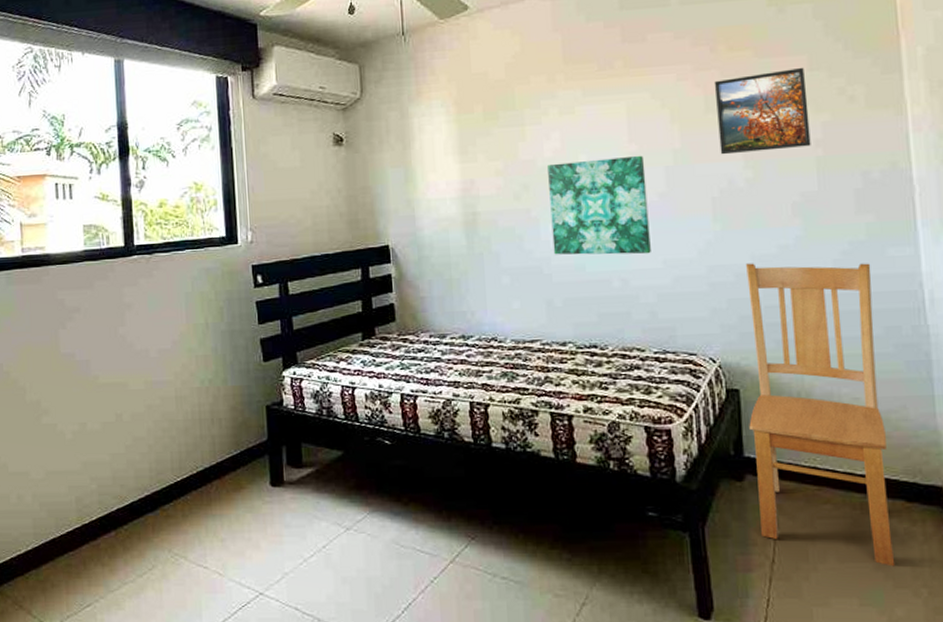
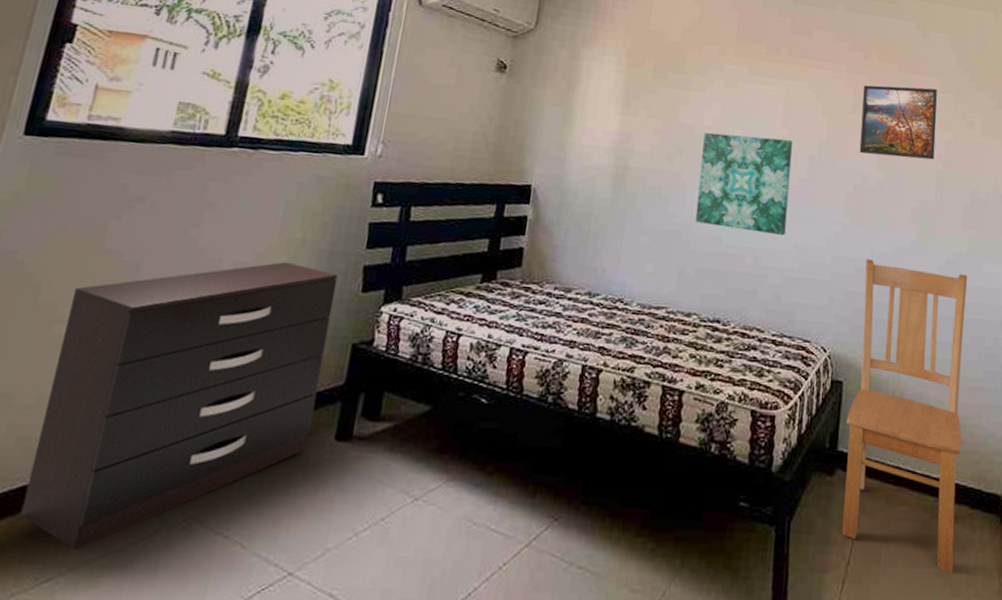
dresser: none [48,344,249,583] -> present [20,261,339,550]

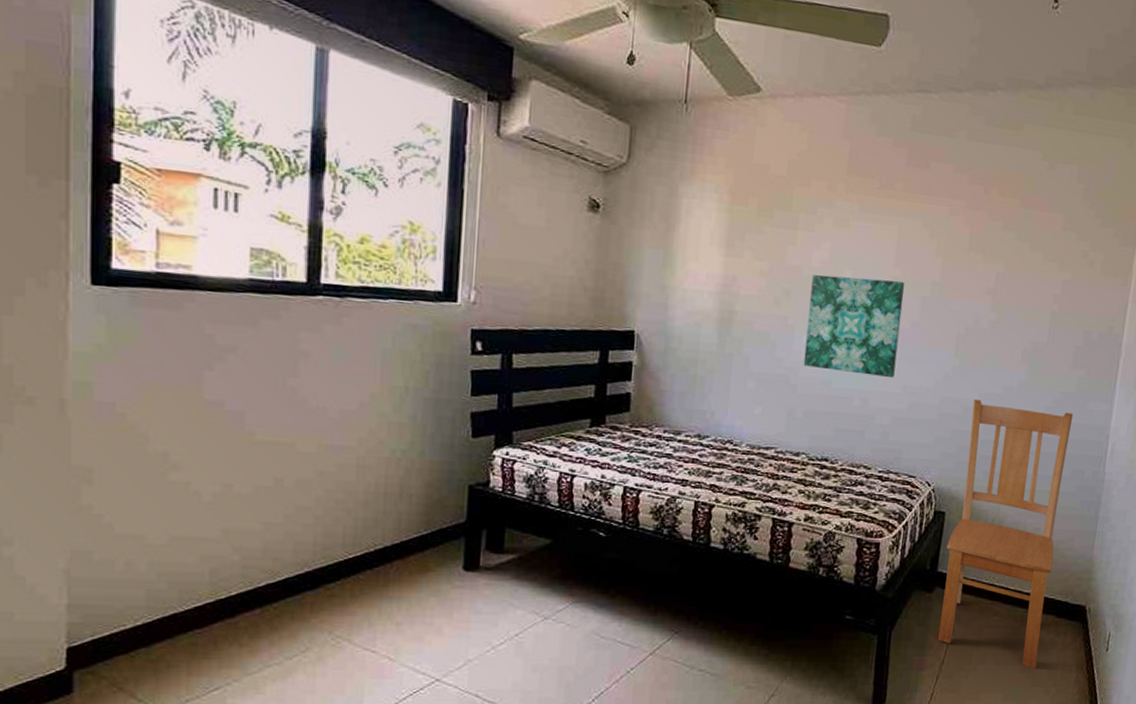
dresser: present [20,261,339,550] -> none [177,409,446,664]
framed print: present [859,85,937,160] -> none [973,222,1059,301]

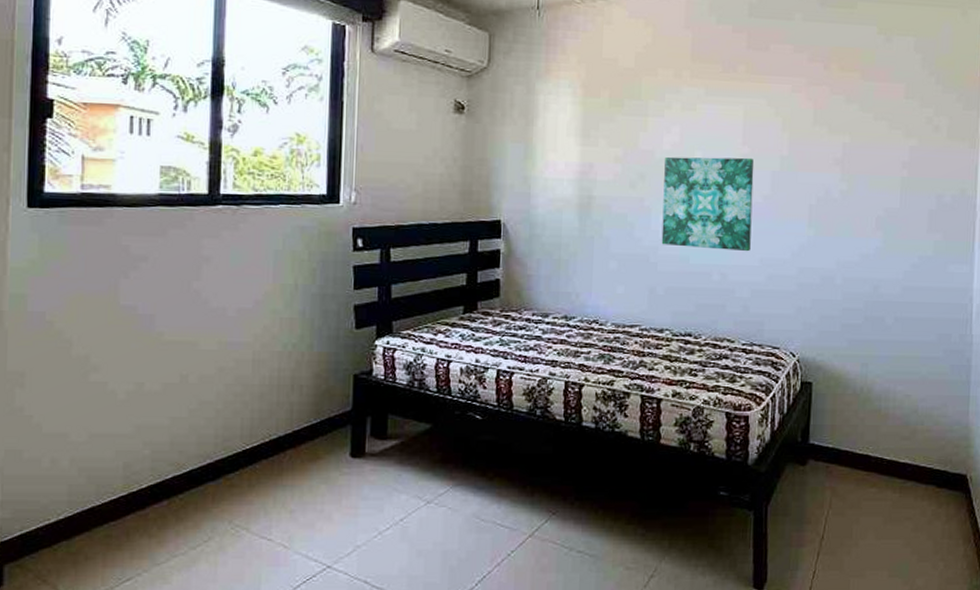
chair: present [938,399,1074,669] -> none [816,268,934,543]

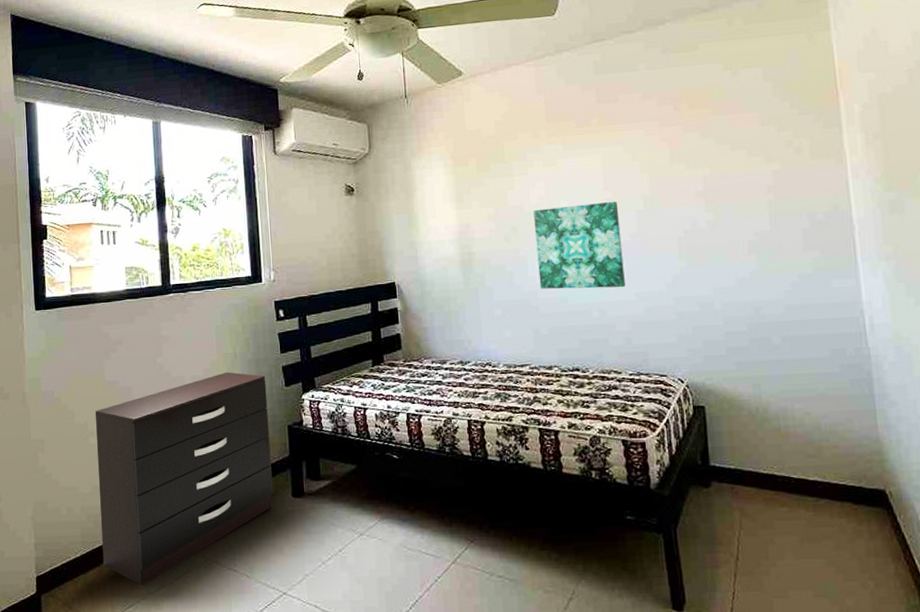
dresser: none [94,306,332,555] -> present [95,372,273,585]

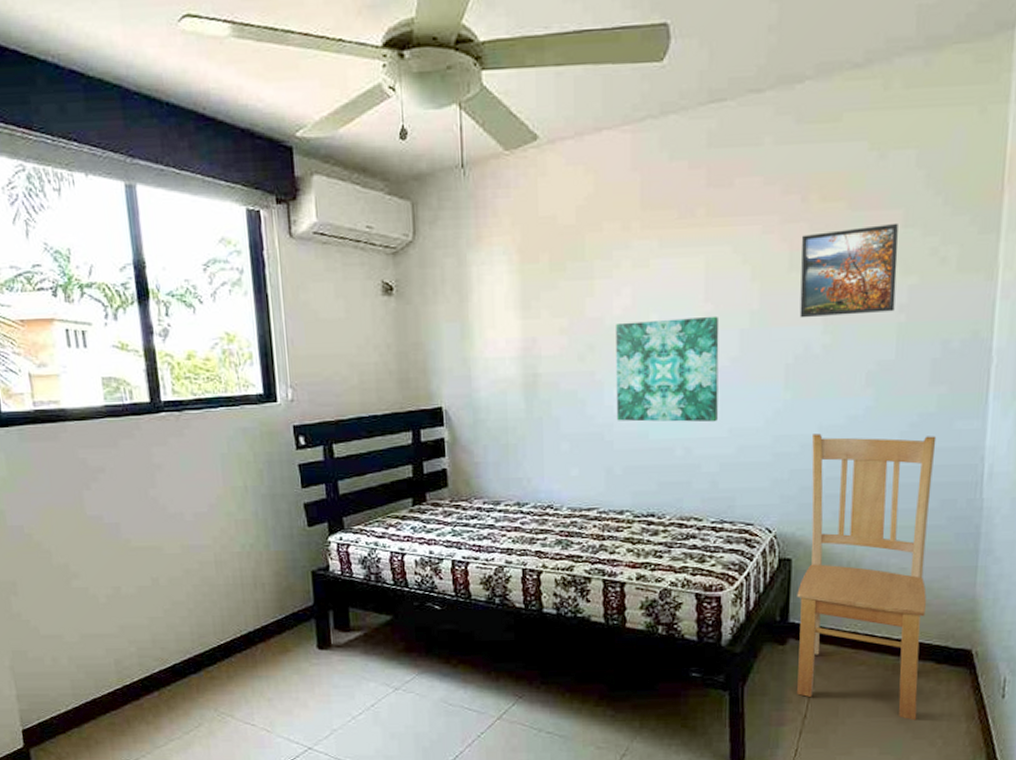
dresser: present [95,372,273,585] -> none [77,508,295,739]
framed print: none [677,123,764,200] -> present [799,223,898,318]
chair: none [709,293,845,562] -> present [797,433,937,721]

